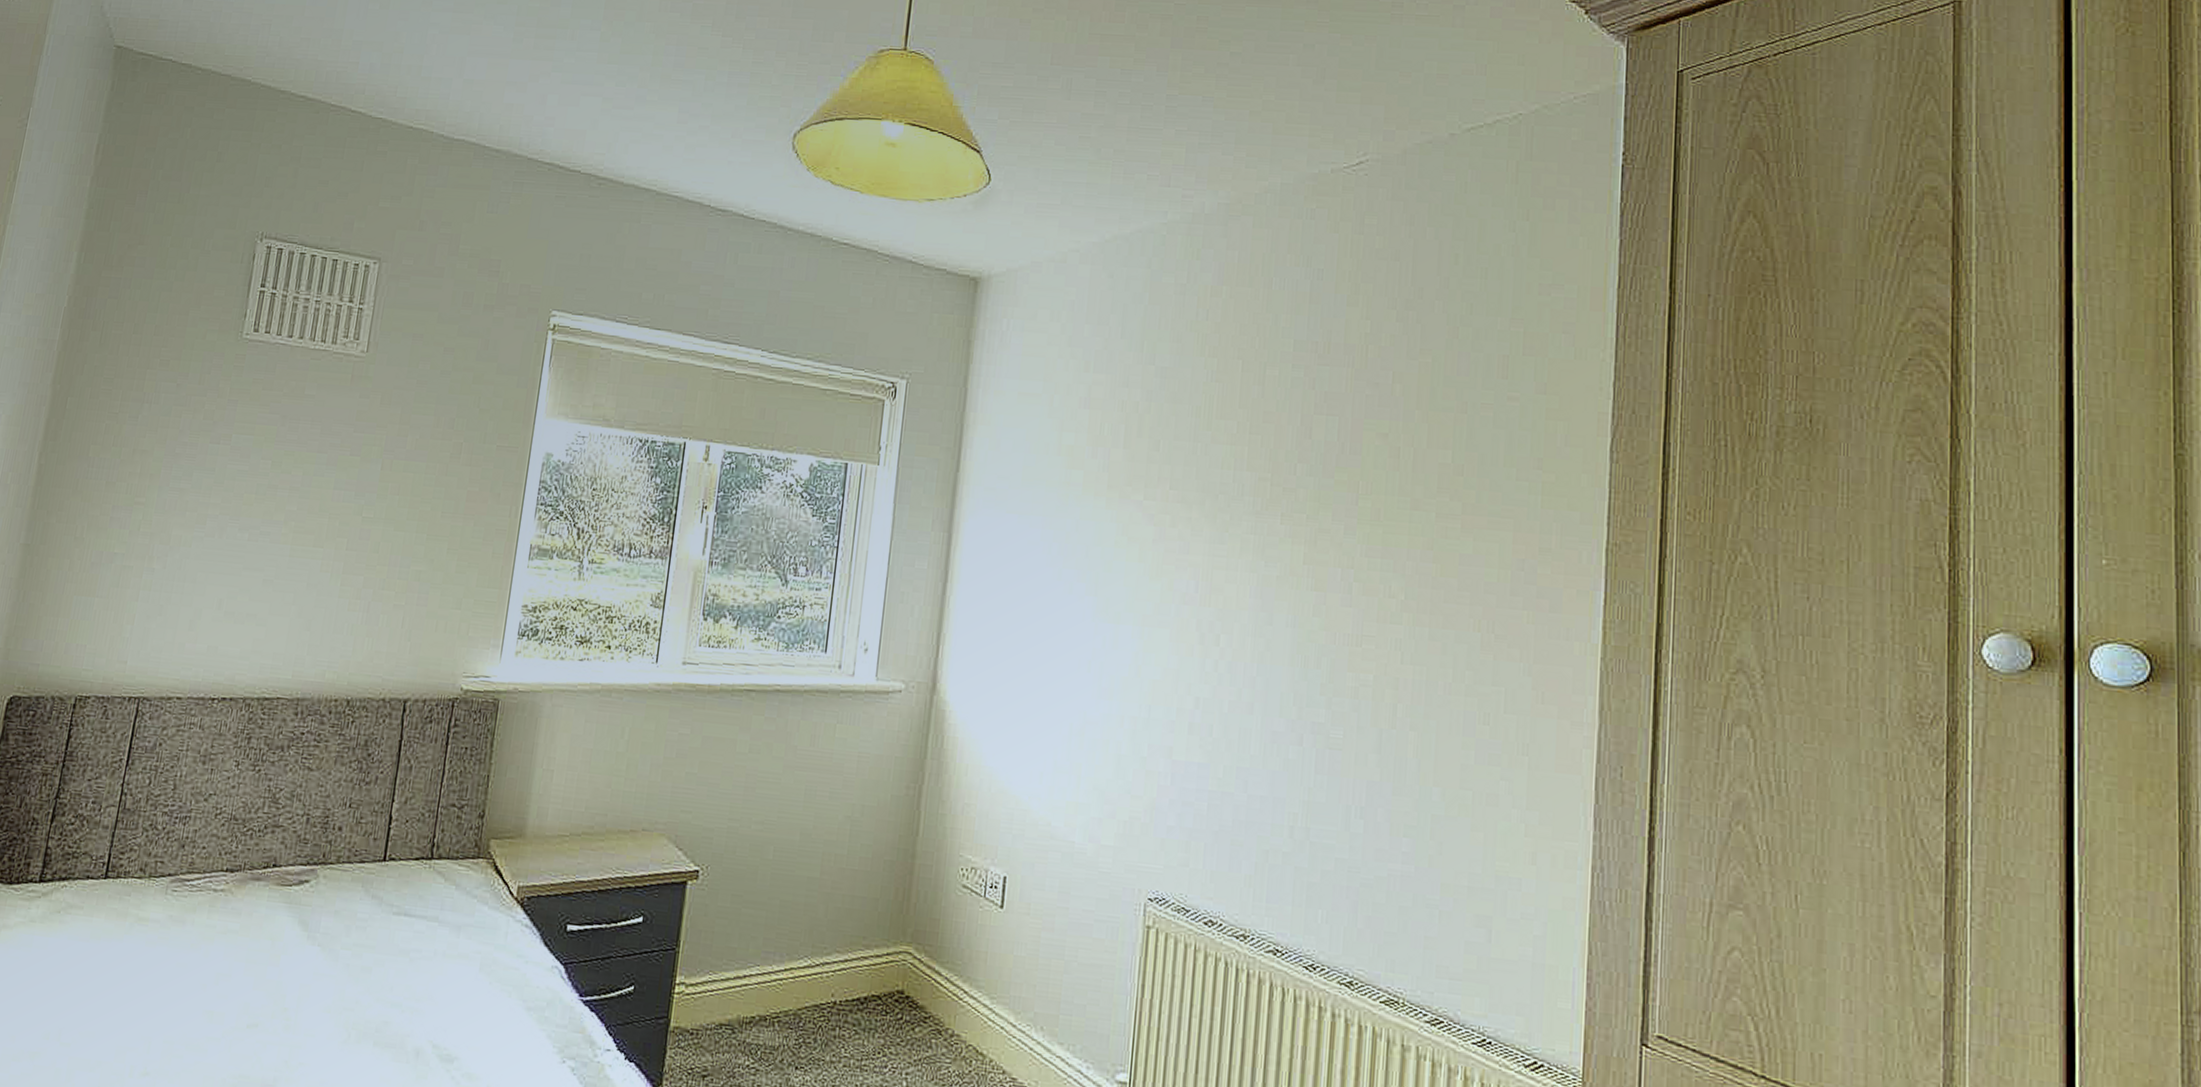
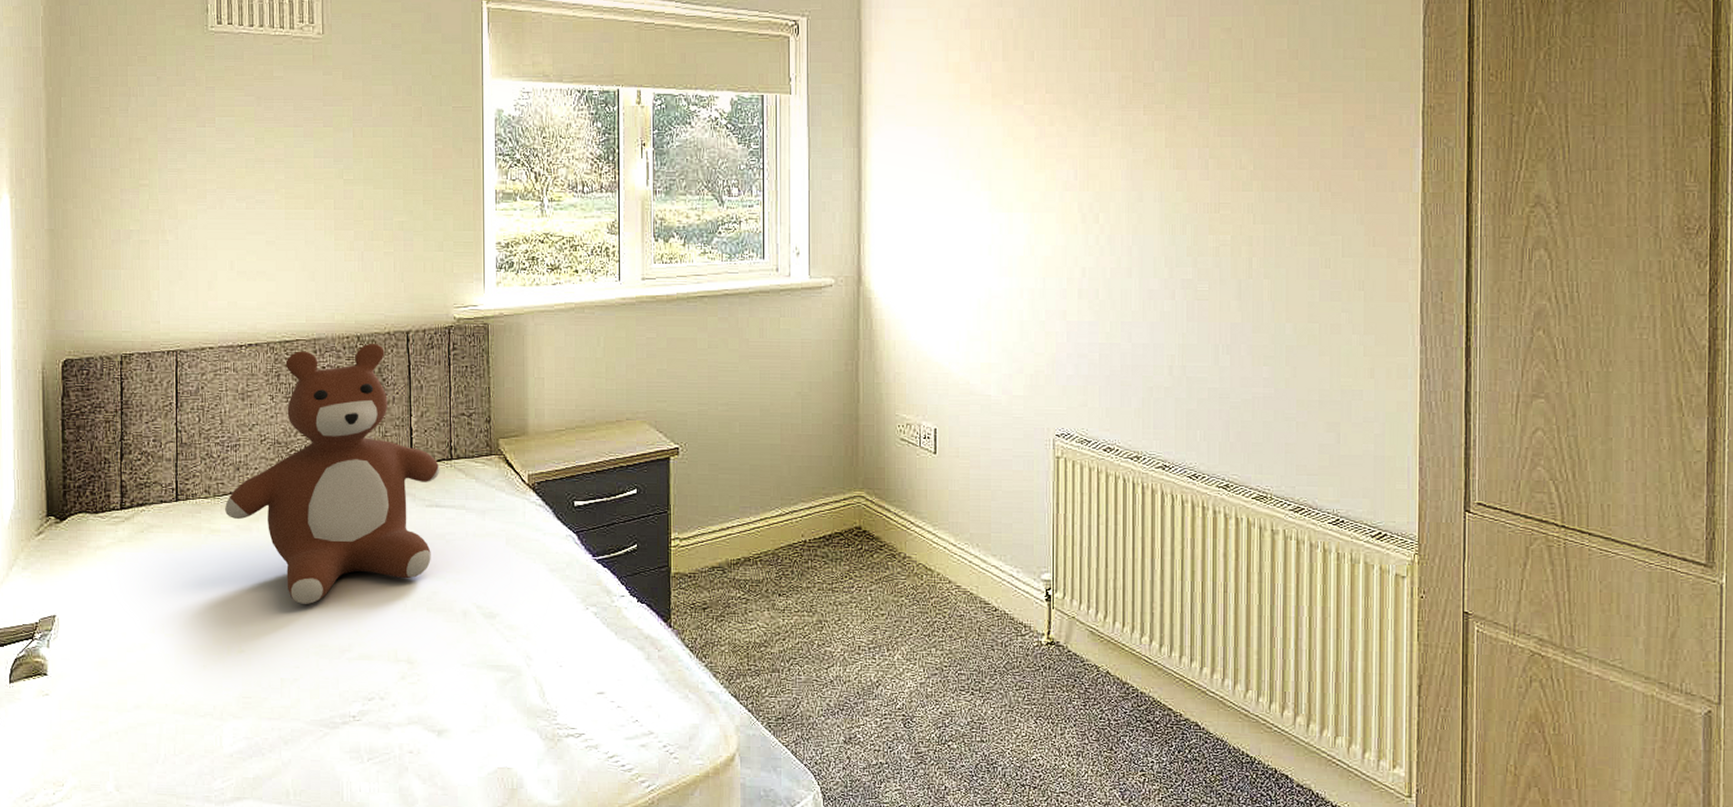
teddy bear: none [158,709,417,1022] -> present [224,343,440,604]

